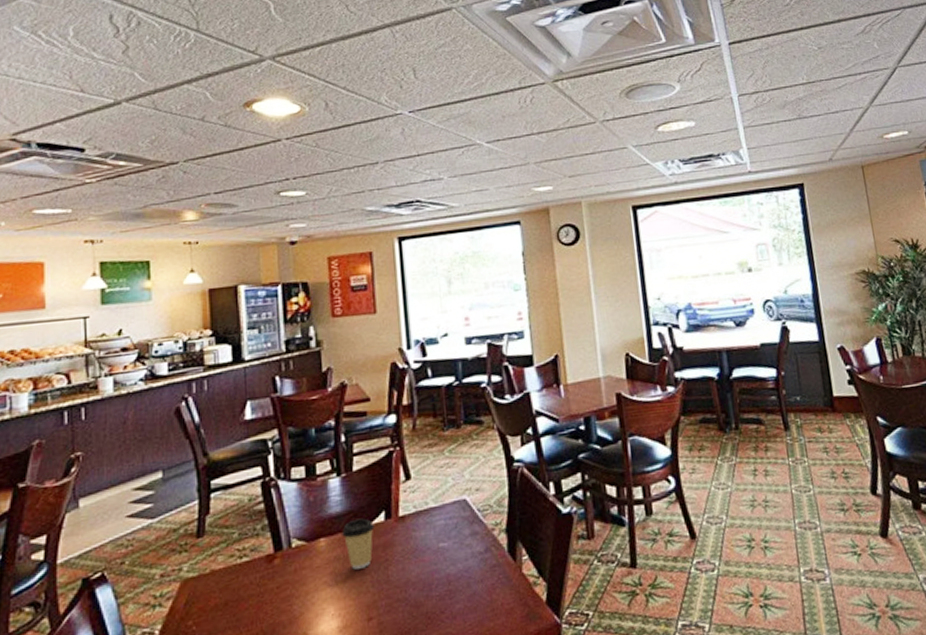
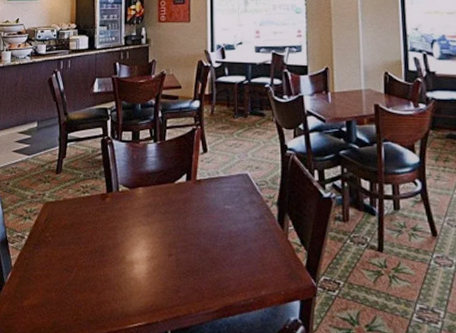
coffee cup: present [342,518,374,570] -> none [154,177,178,215]

